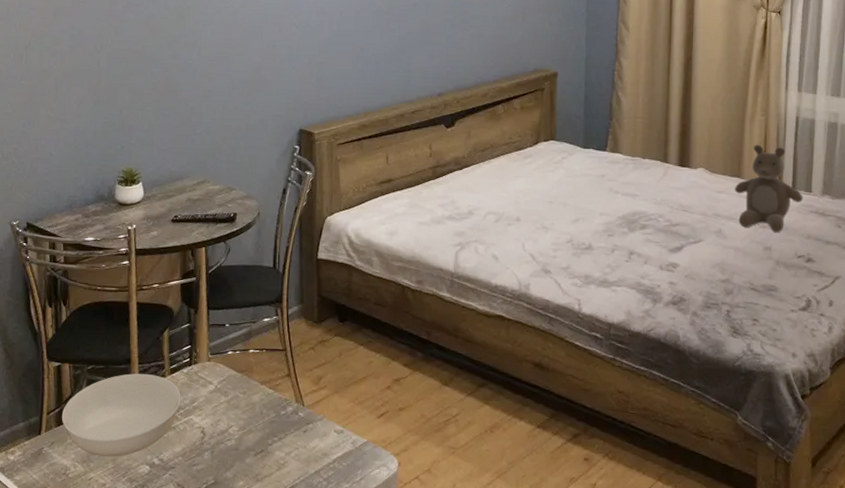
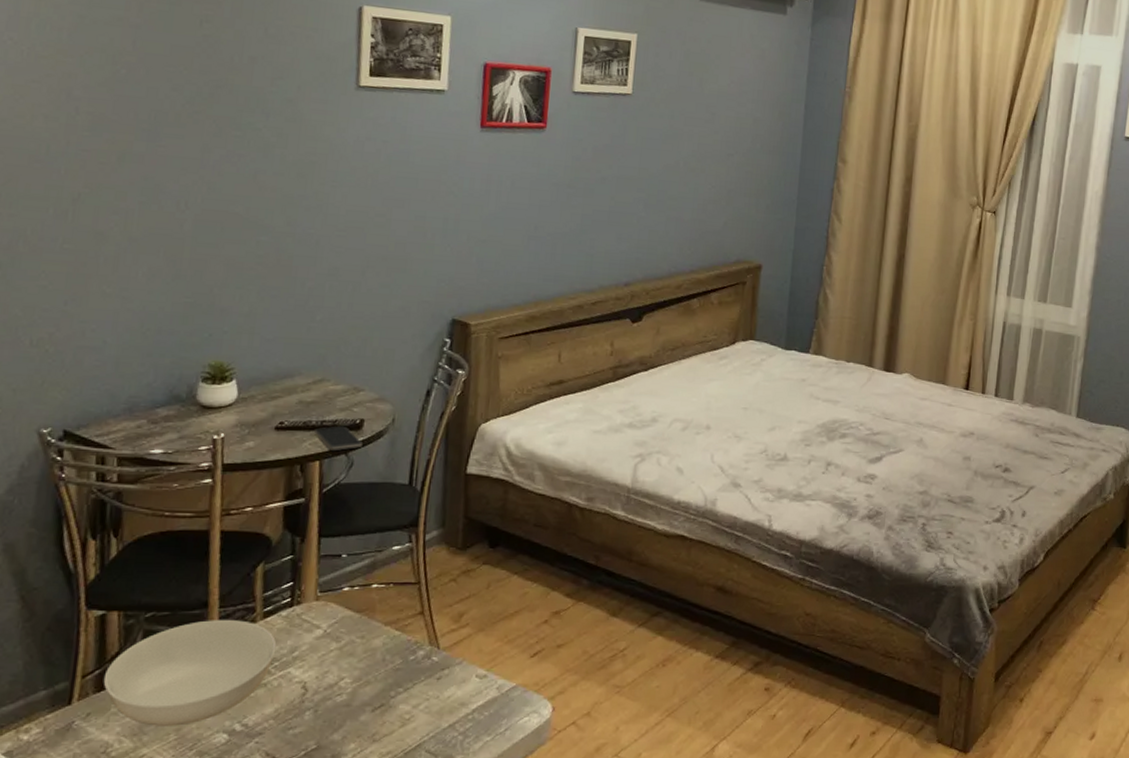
mobile phone: none [200,218,236,240] -> present [314,426,362,452]
teddy bear: present [735,144,803,233] -> none [939,349,1005,442]

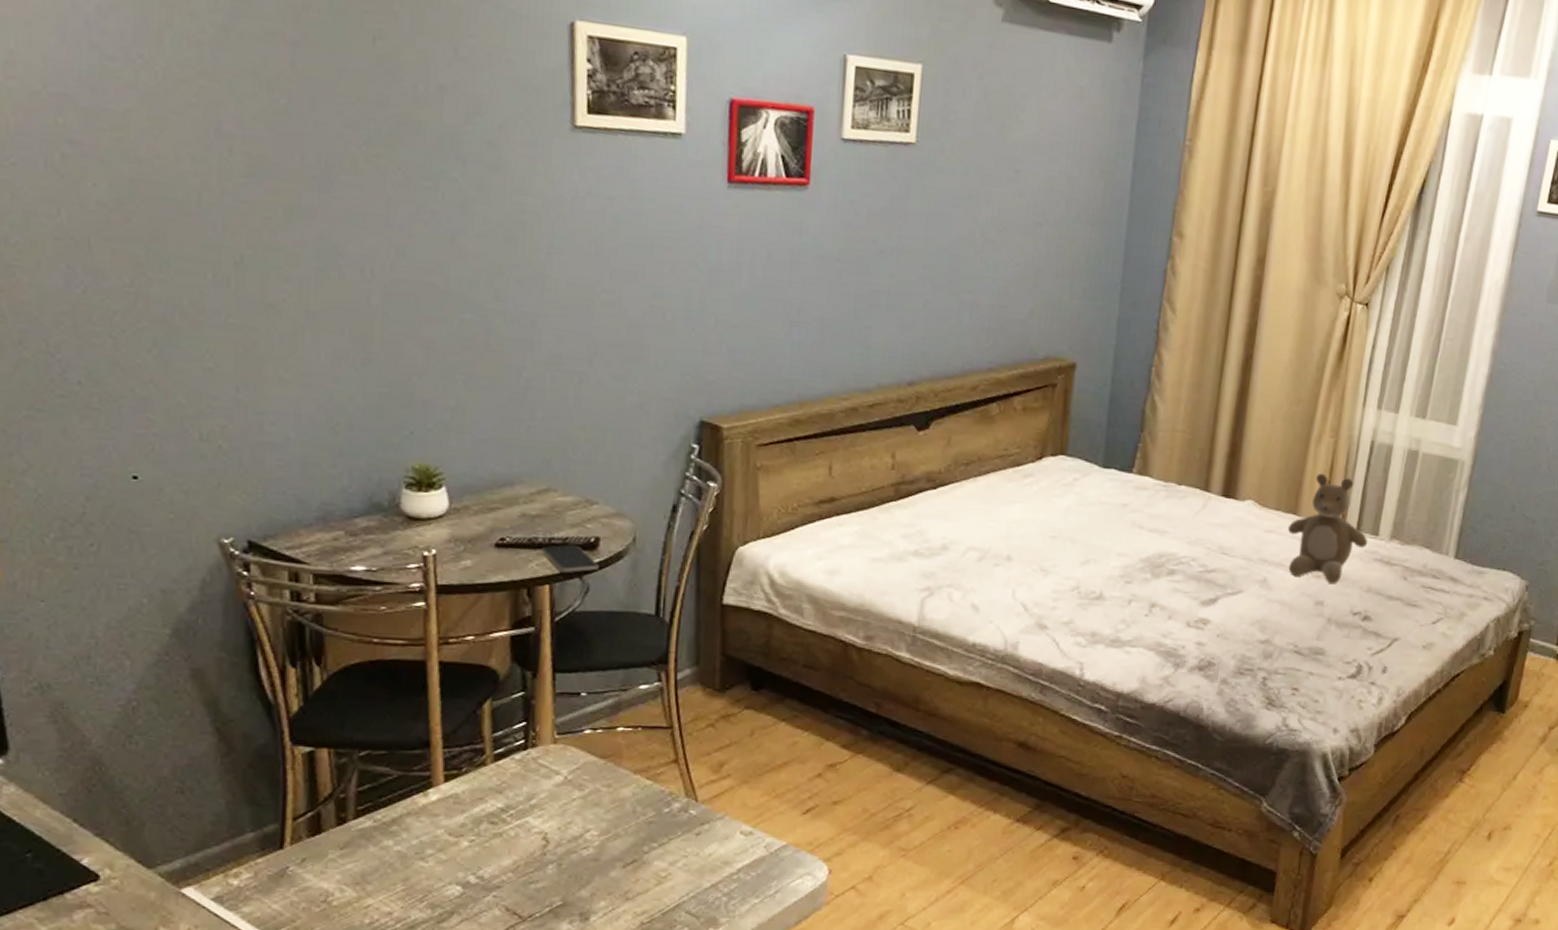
bowl: present [103,620,277,726] -> none [317,761,511,876]
teddy bear: none [939,349,1005,442] -> present [1288,473,1368,585]

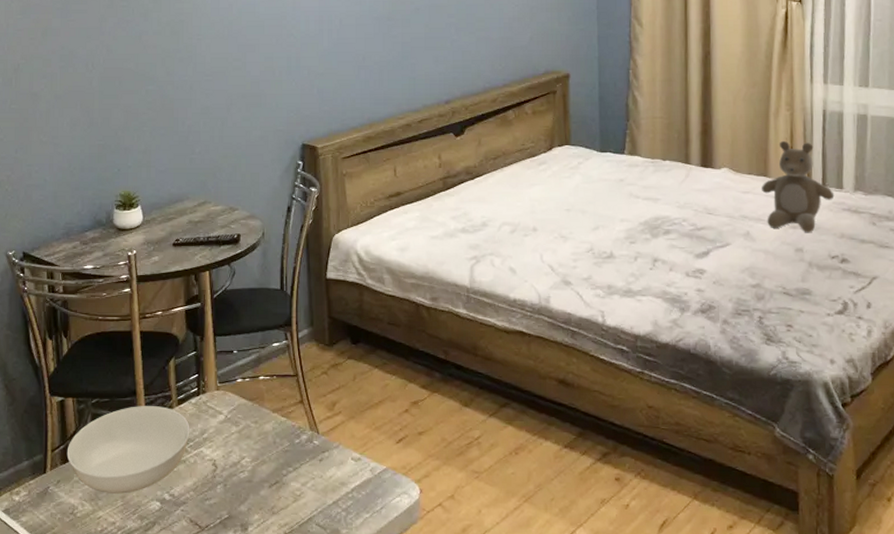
bowl: none [317,761,511,876] -> present [66,406,190,494]
mobile phone: present [542,544,599,575] -> none [203,240,241,263]

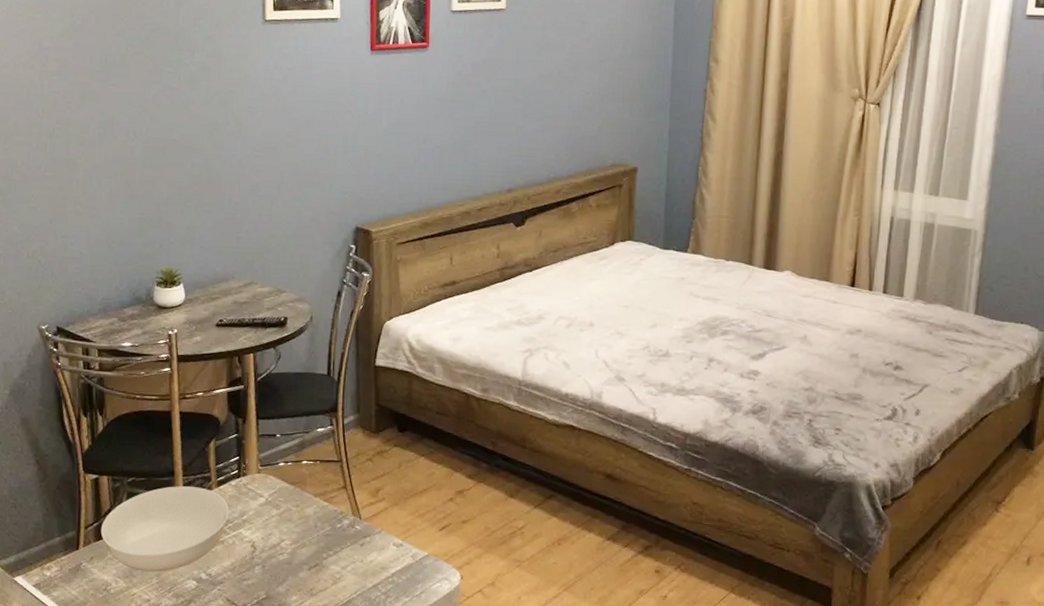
teddy bear: present [762,140,835,233] -> none [823,245,894,340]

